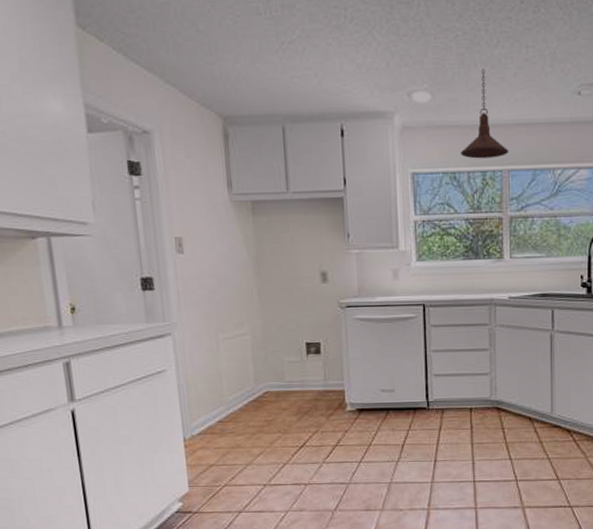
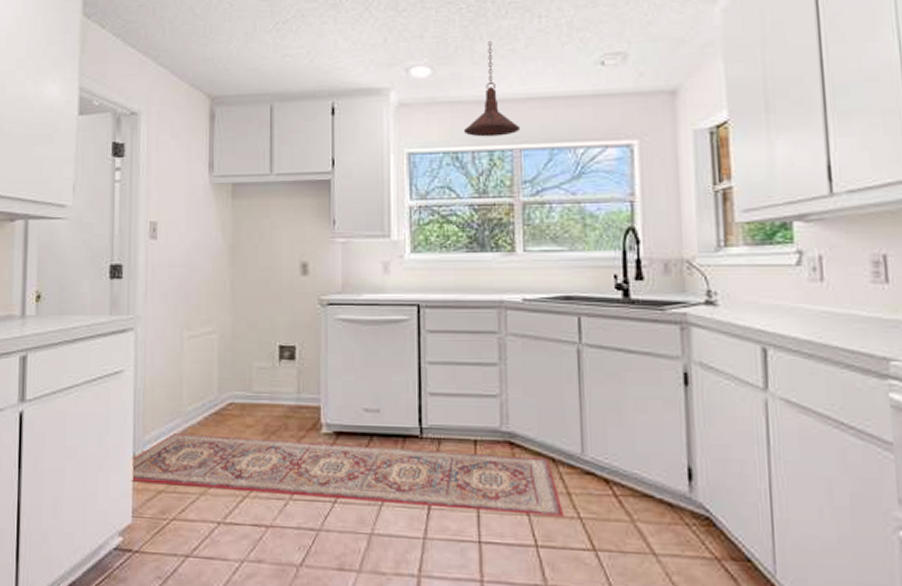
rug: none [182,417,538,460] -> present [131,433,565,516]

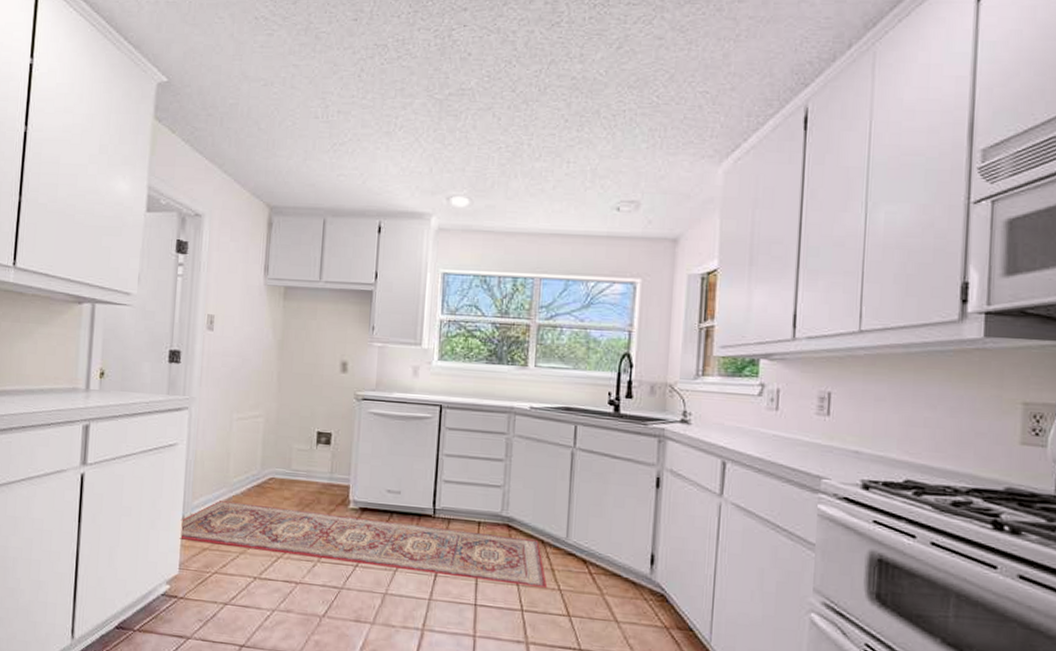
pendant light: present [463,41,521,137] -> none [492,180,543,266]

